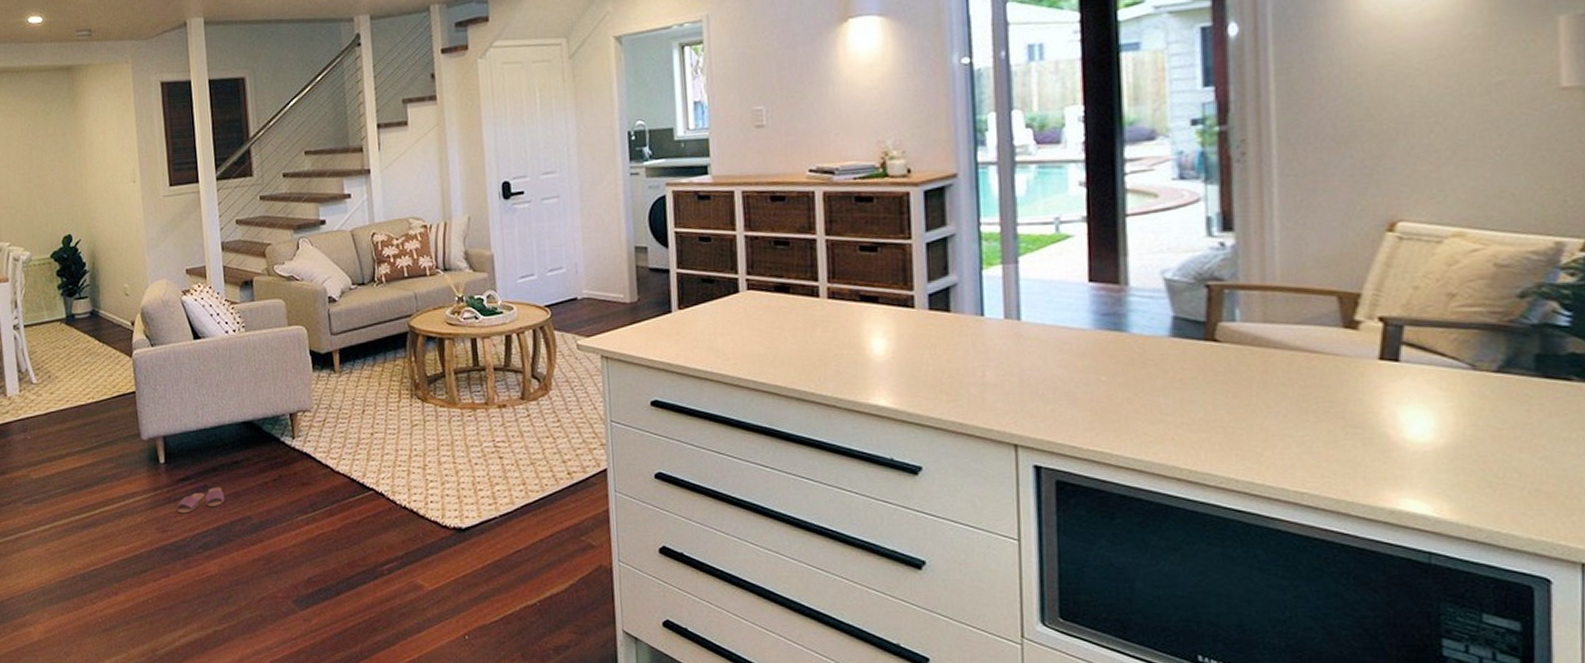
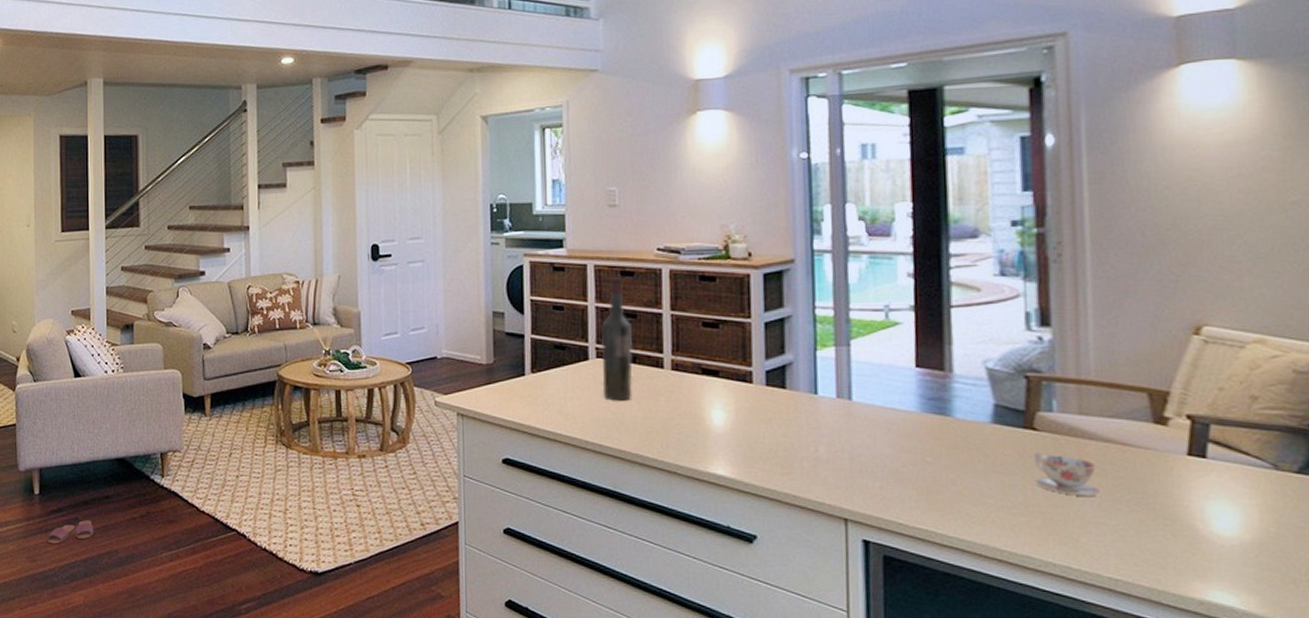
wine bottle: none [752,203,787,334] -> present [601,277,633,401]
teacup: none [1214,364,1286,408] -> present [1033,451,1100,496]

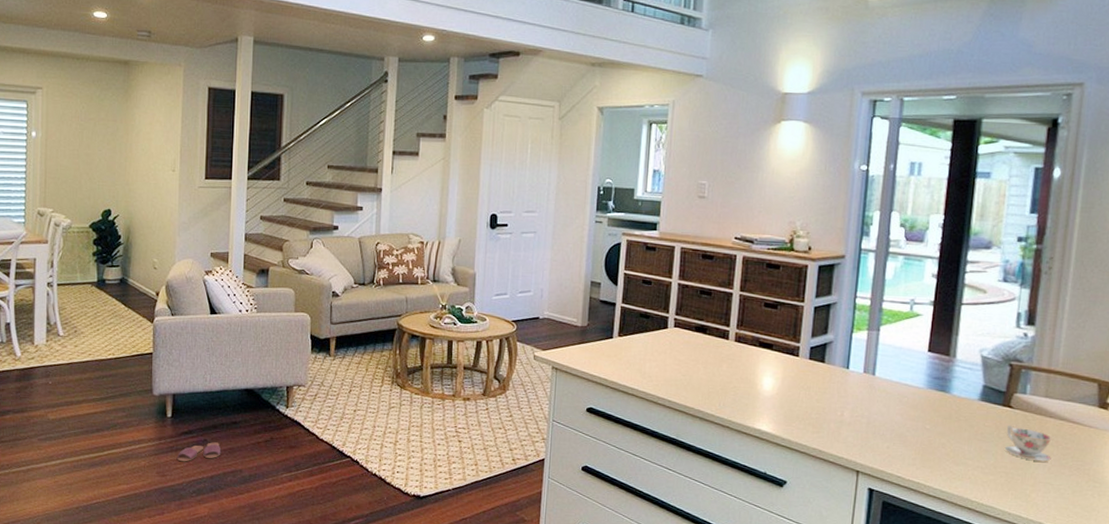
wine bottle: present [601,277,633,401] -> none [676,259,707,364]

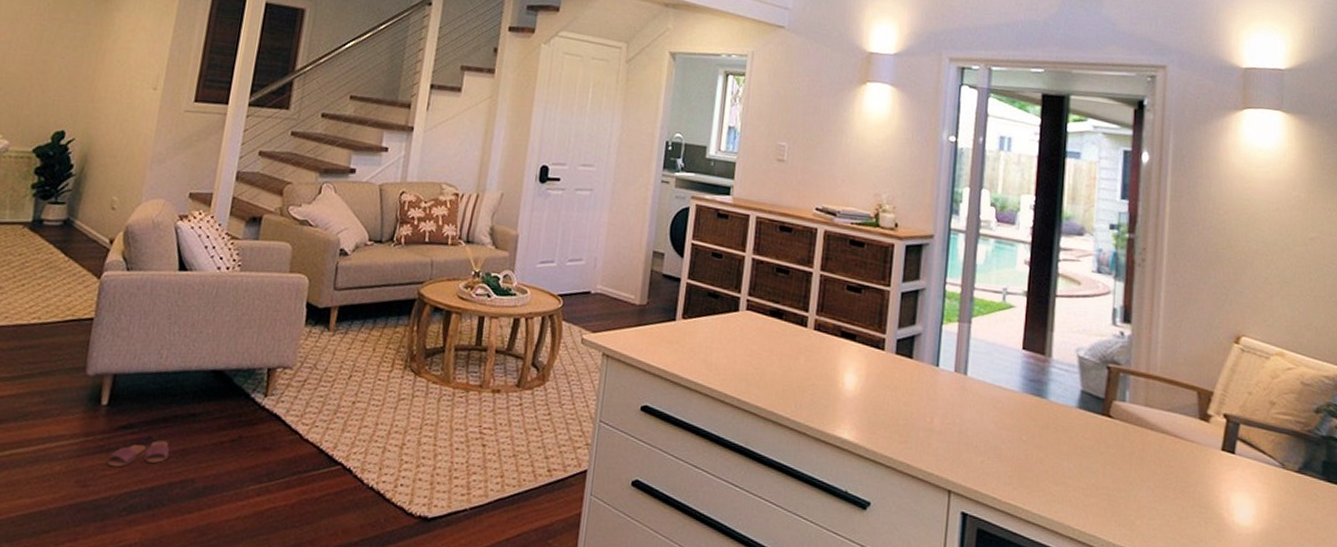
teacup: present [1005,425,1052,462] -> none [1107,437,1155,482]

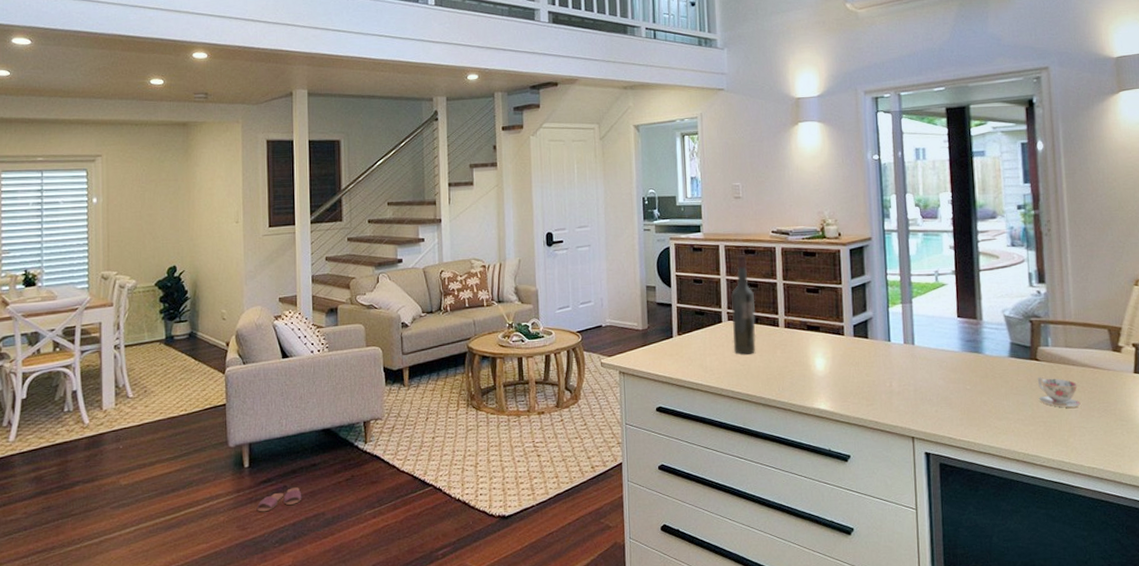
wine bottle: none [747,231,783,355] -> present [731,255,756,355]
teacup: none [1107,437,1155,482] -> present [1037,376,1081,408]

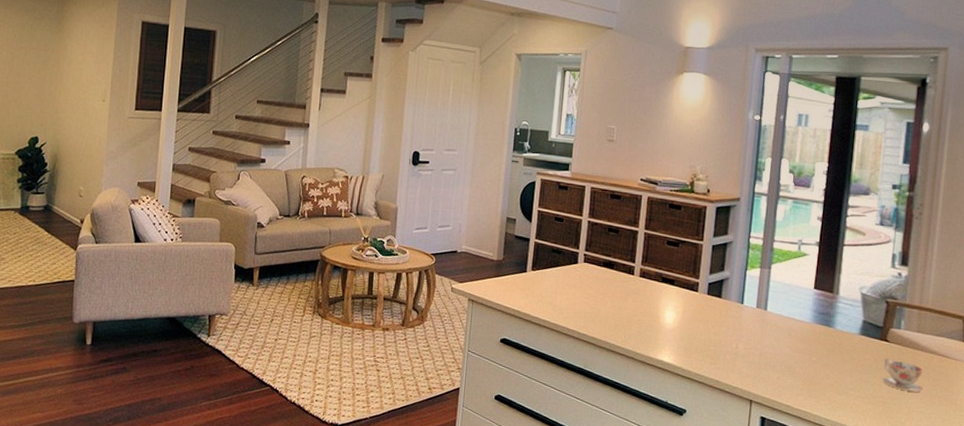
slippers: present [257,487,302,512] -> none [95,370,141,390]
wine bottle: present [731,255,756,355] -> none [585,199,614,298]

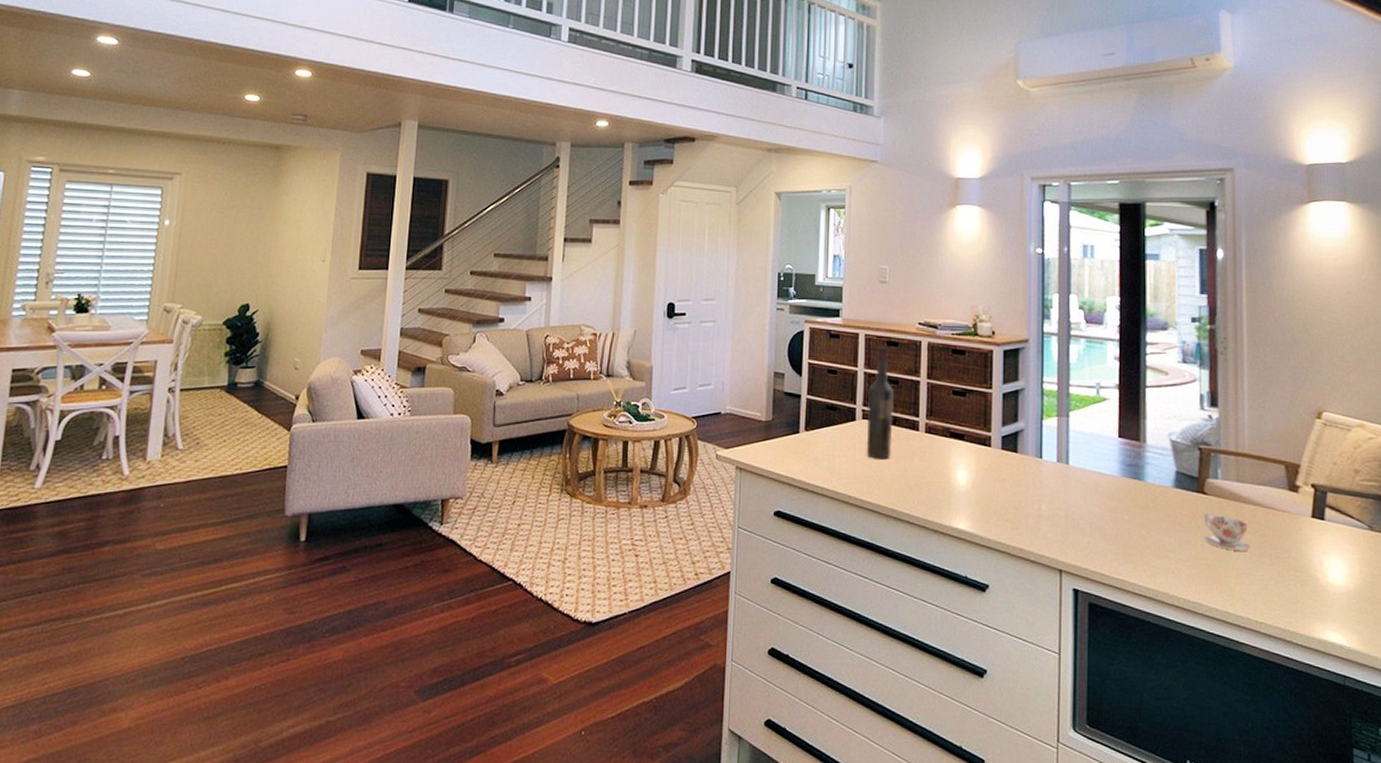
wine bottle: none [585,199,614,298] -> present [866,347,895,459]

